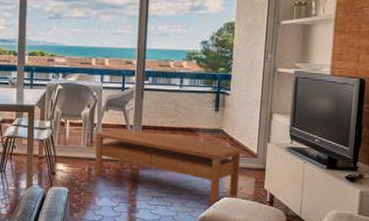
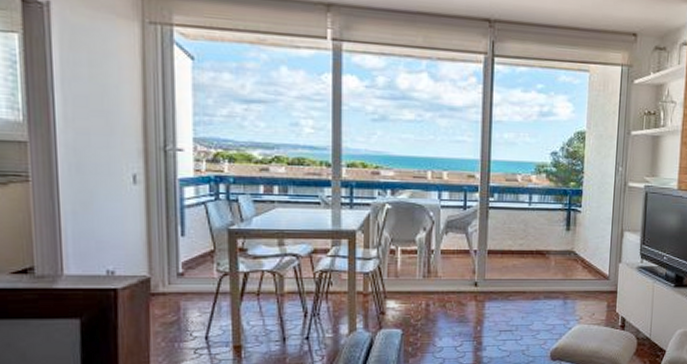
coffee table: present [95,128,242,207] -> none [433,254,593,337]

